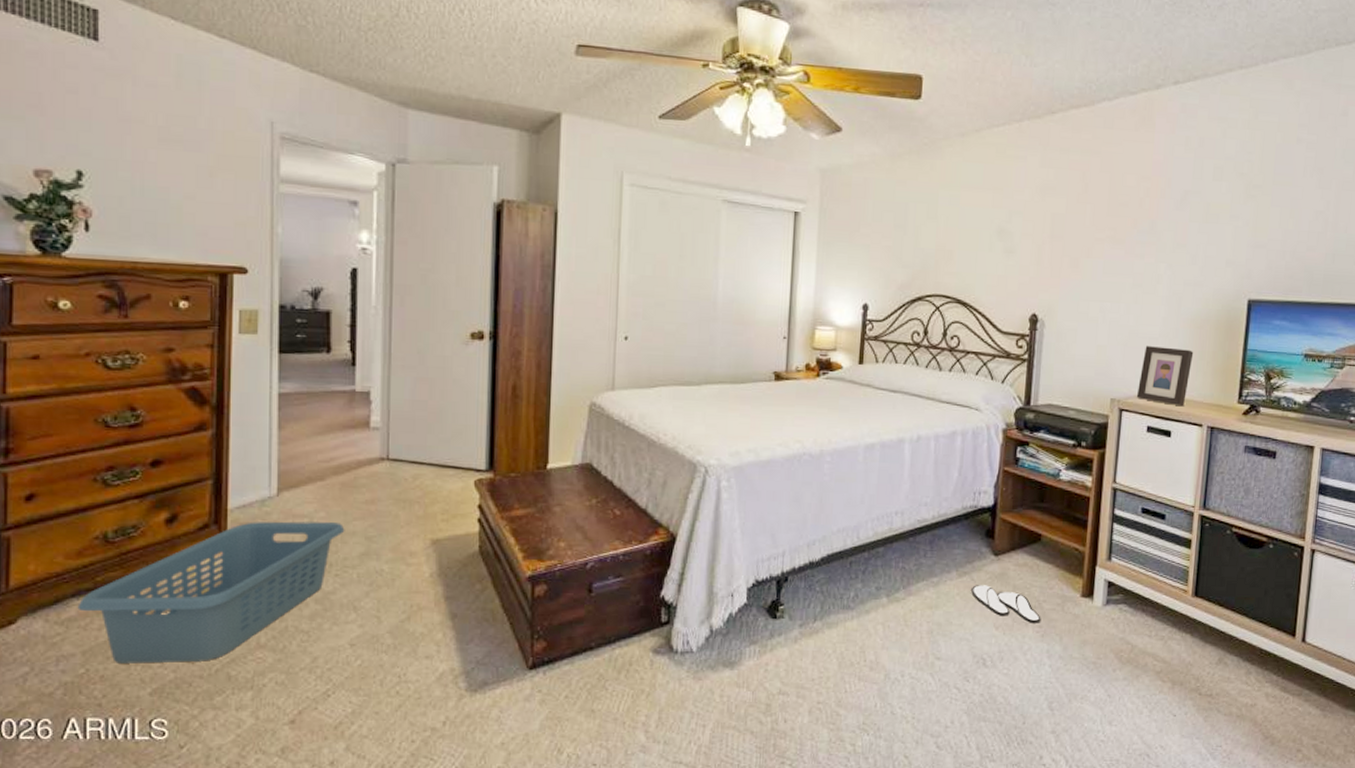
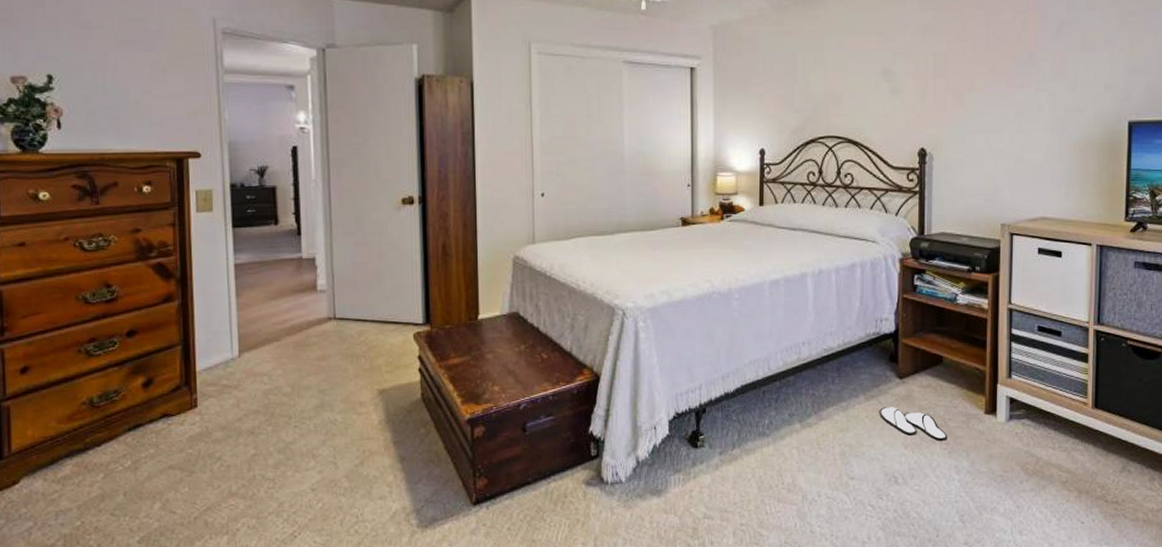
laundry basket: present [77,521,345,664] -> none [71,379,301,515]
picture frame: present [1137,346,1194,407] -> none [1027,172,1079,228]

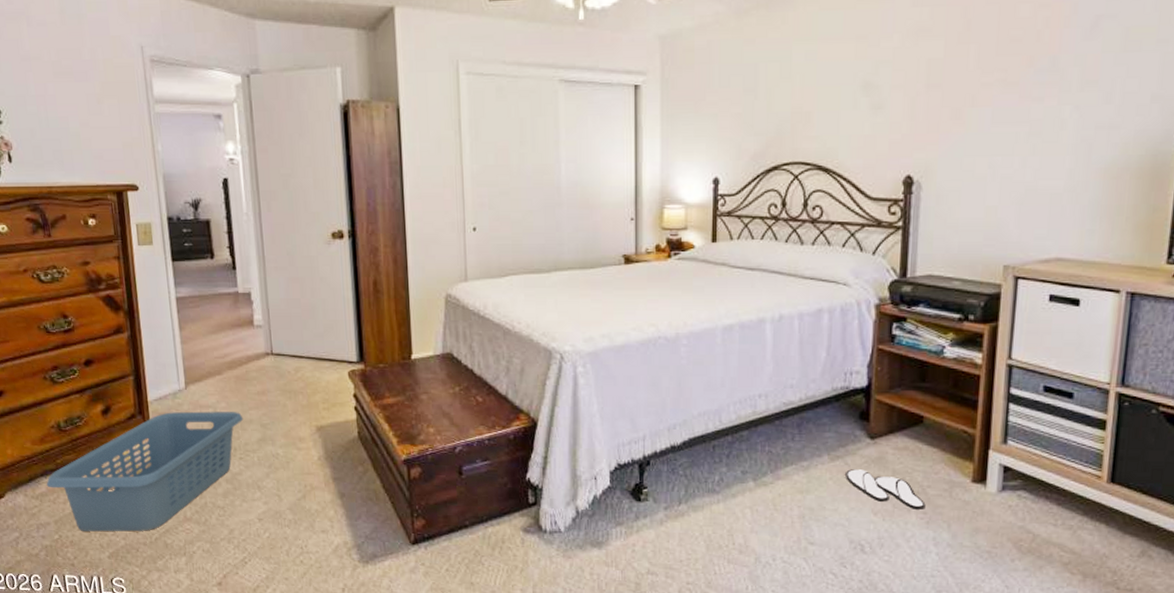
laundry basket: none [71,379,301,515] -> present [46,411,244,532]

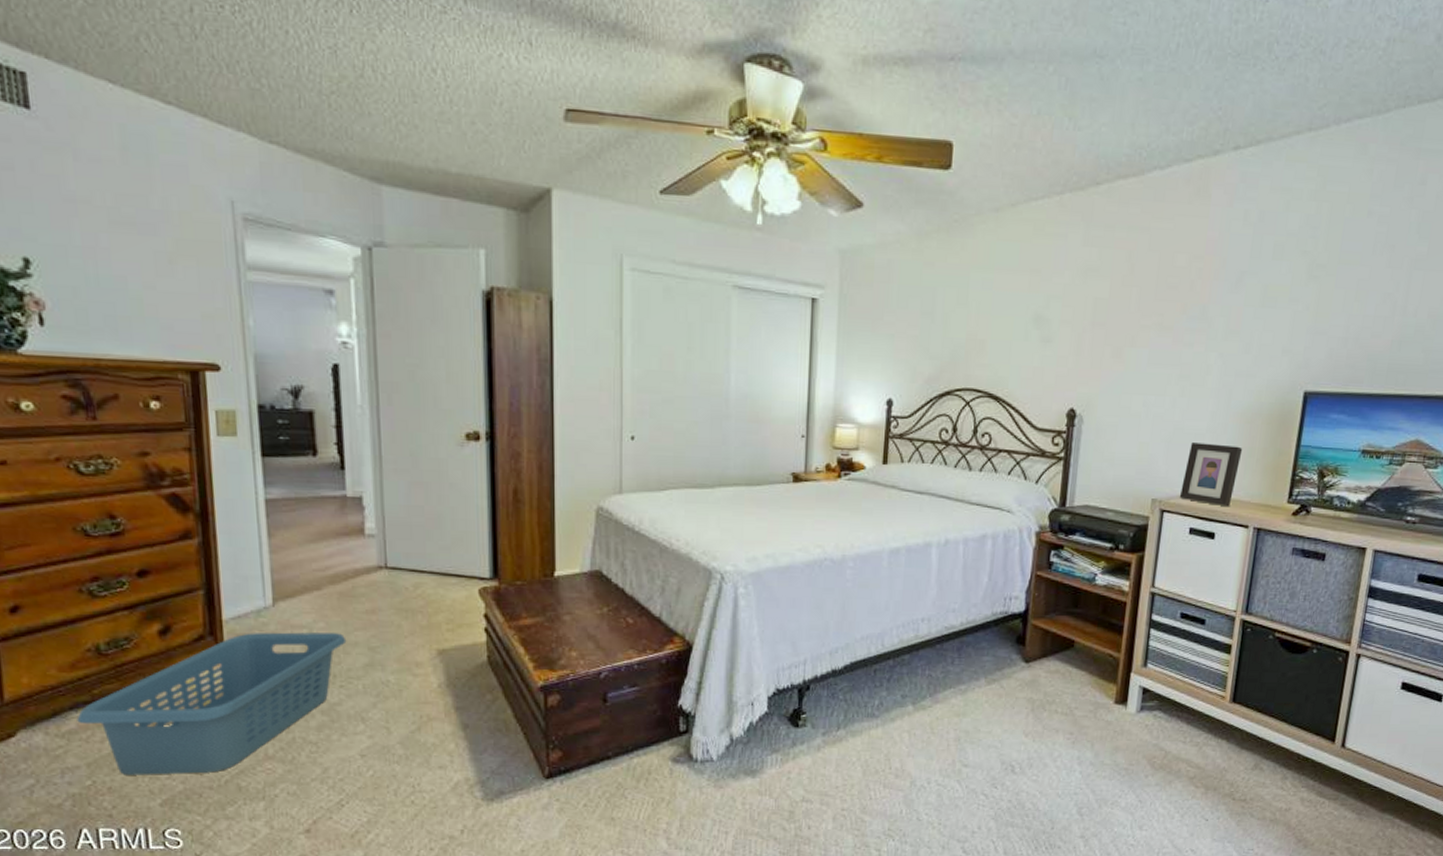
slippers: present [846,469,926,510] -> none [1000,692,1073,730]
picture frame: none [1037,203,1109,271] -> present [1180,443,1243,507]

